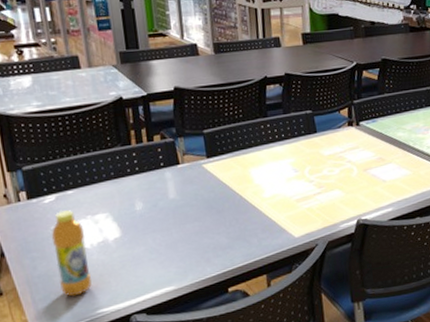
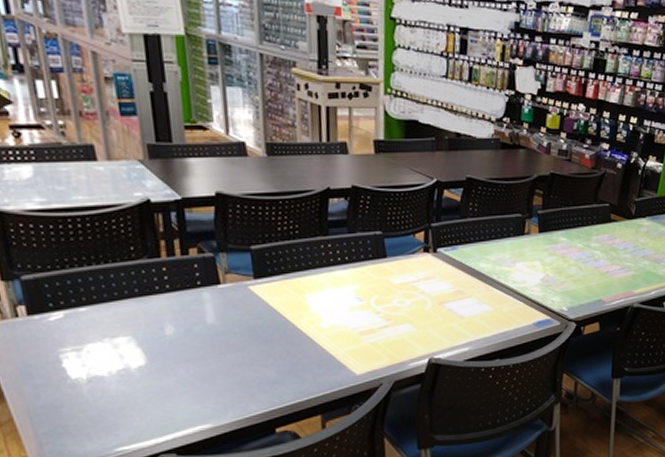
bottle: present [51,210,93,297] -> none [58,330,111,432]

